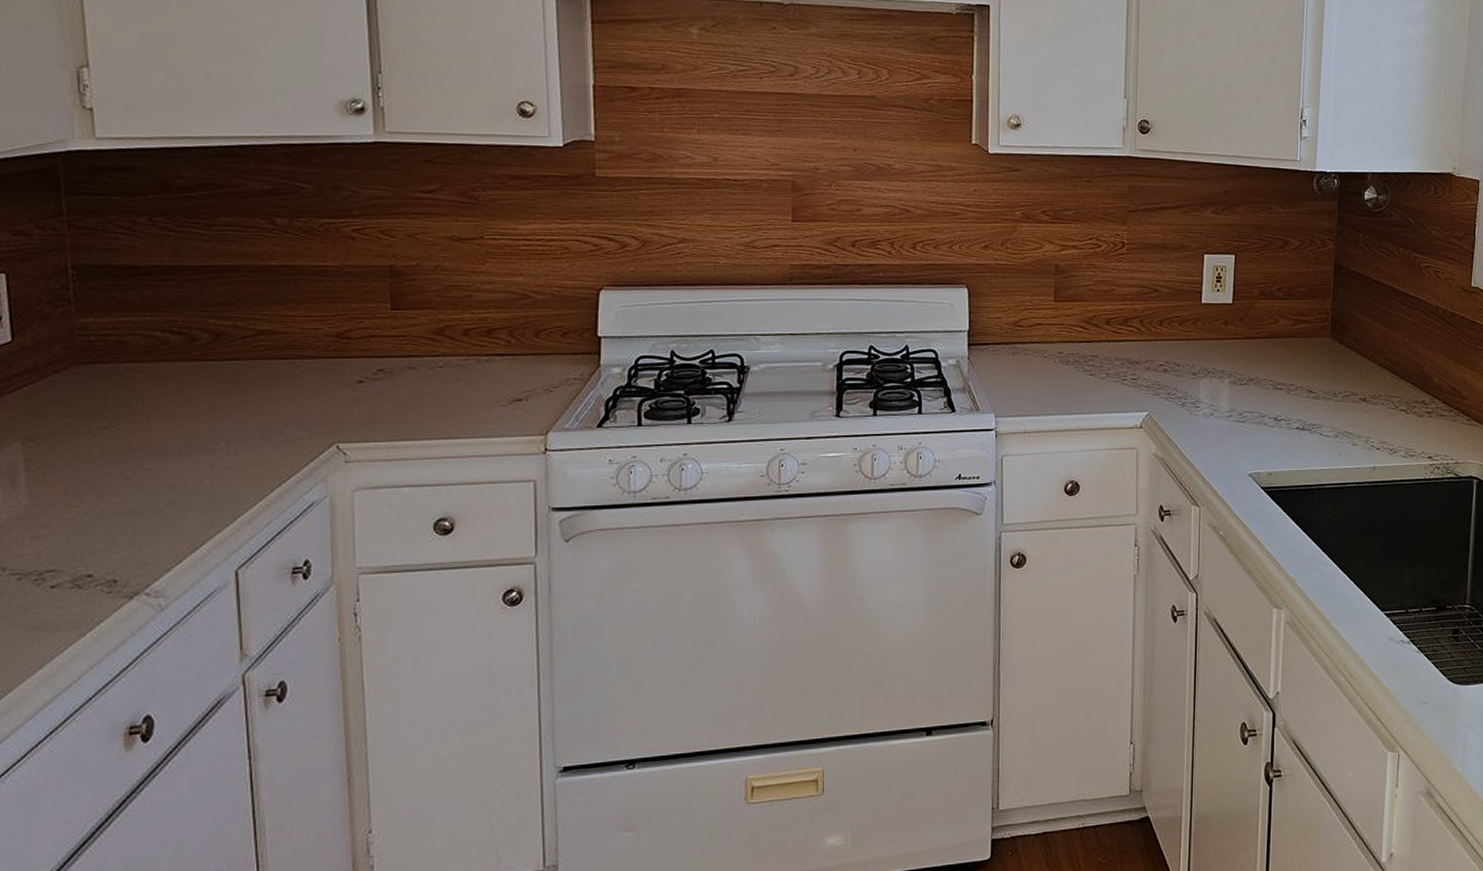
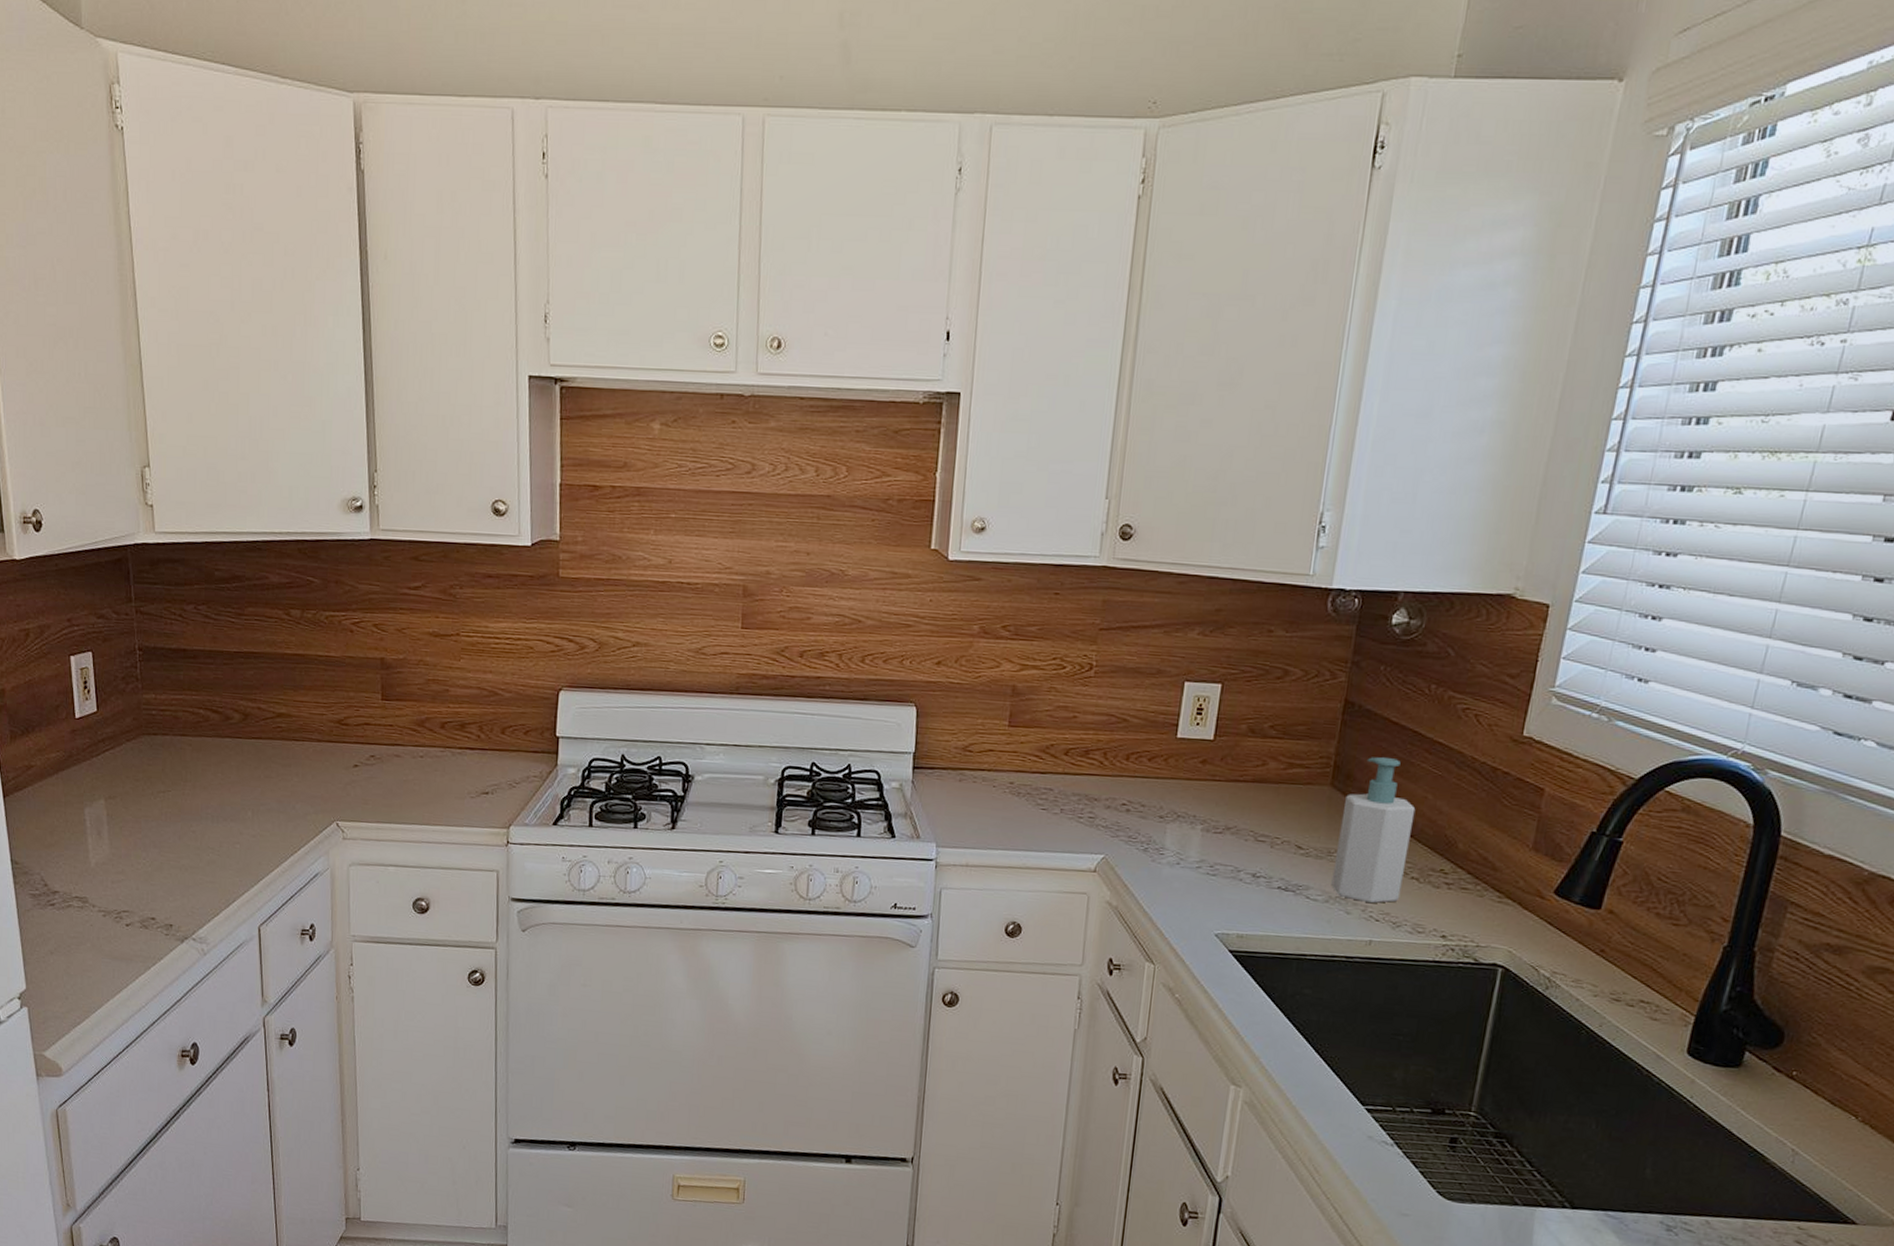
soap bottle: none [1339,310,1398,435] -> present [1331,757,1416,904]

